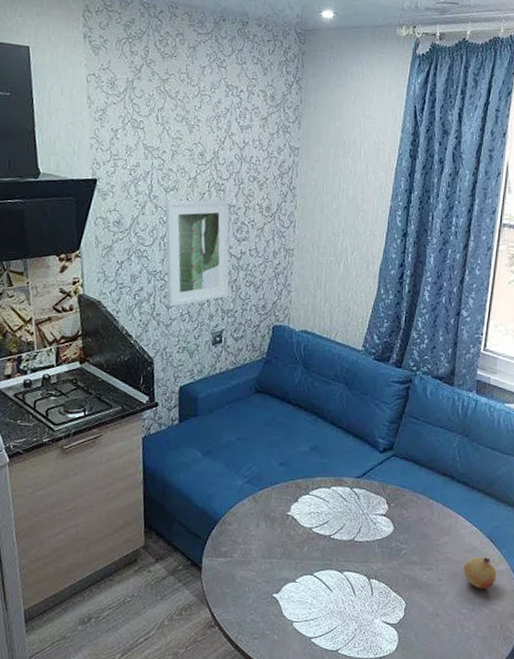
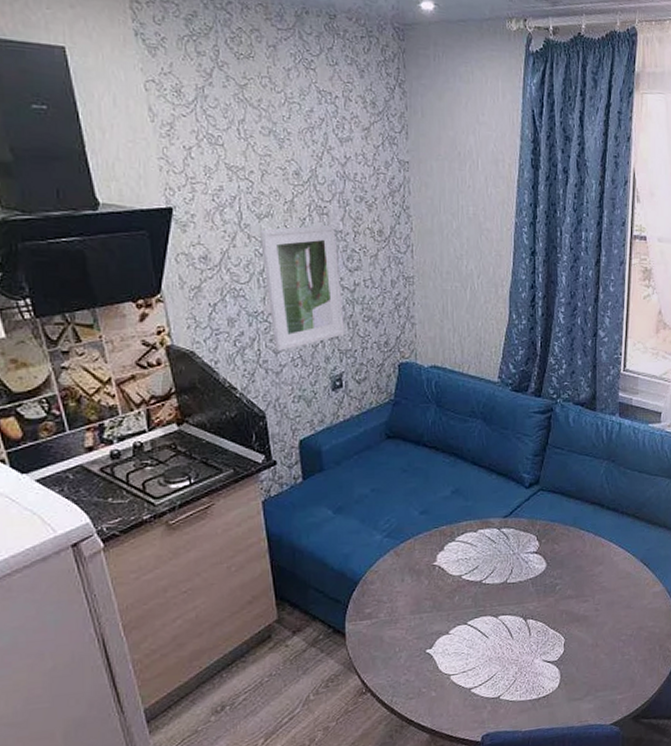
fruit: present [463,556,497,590] -> none [619,580,652,614]

